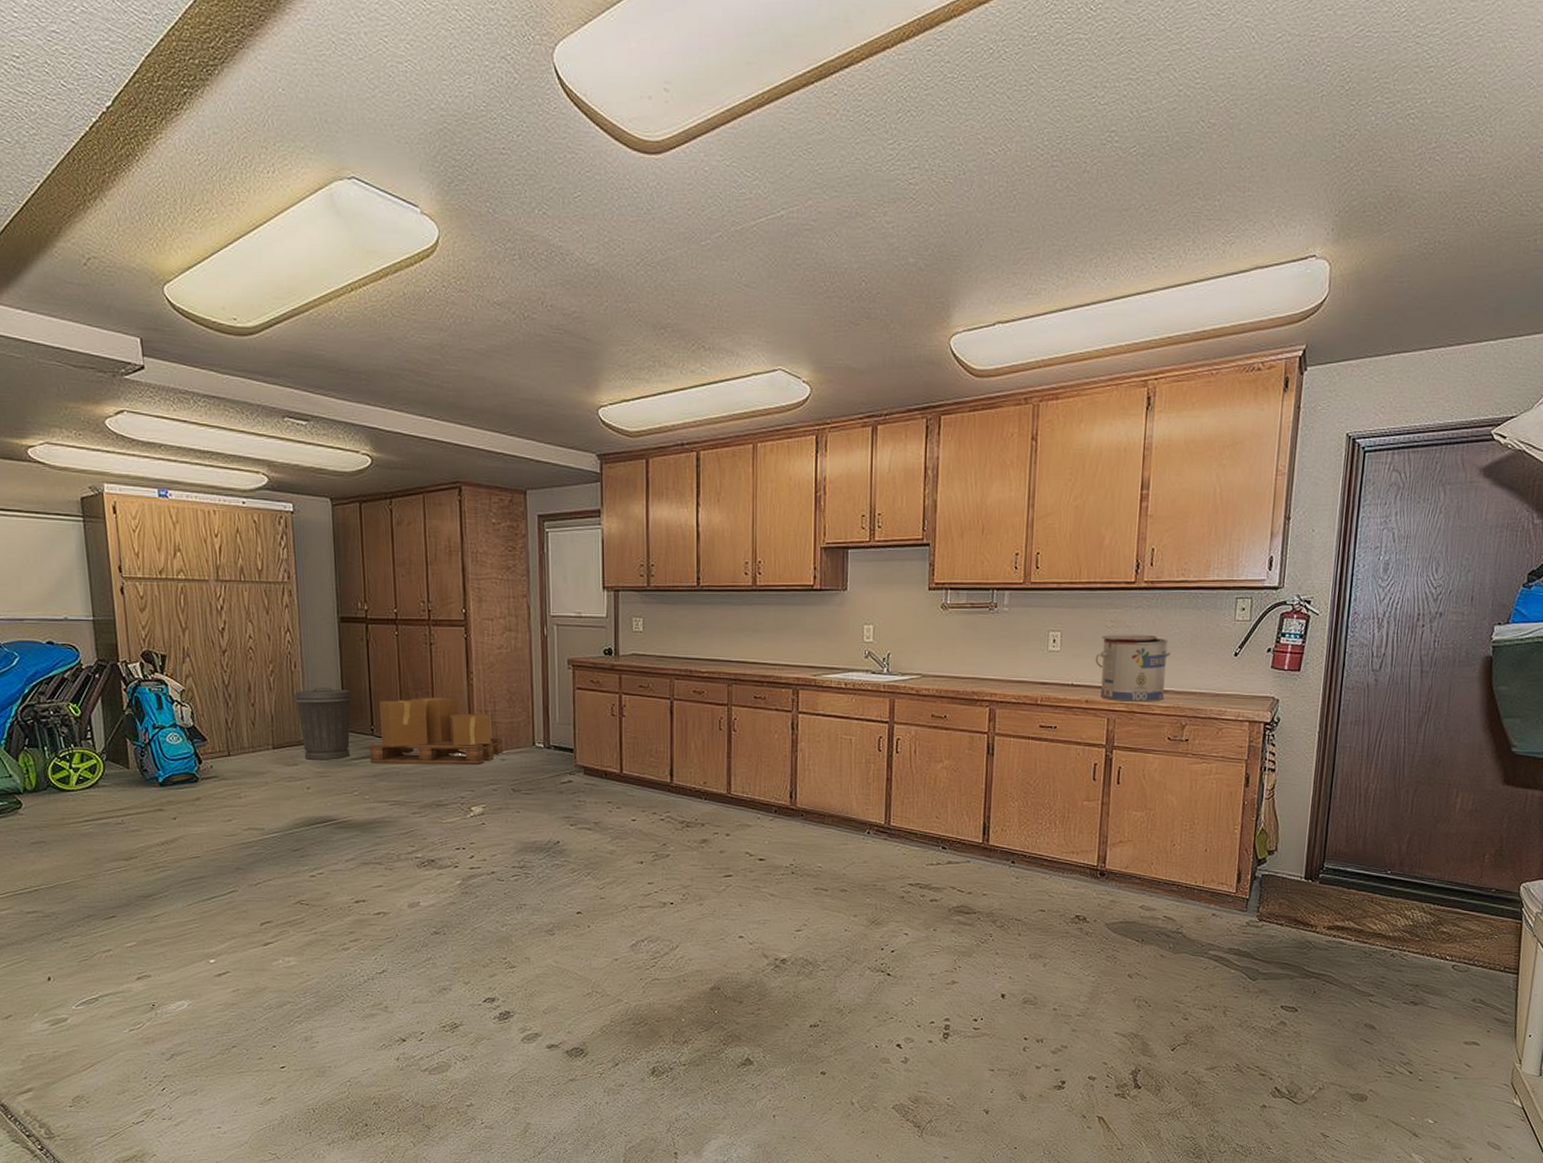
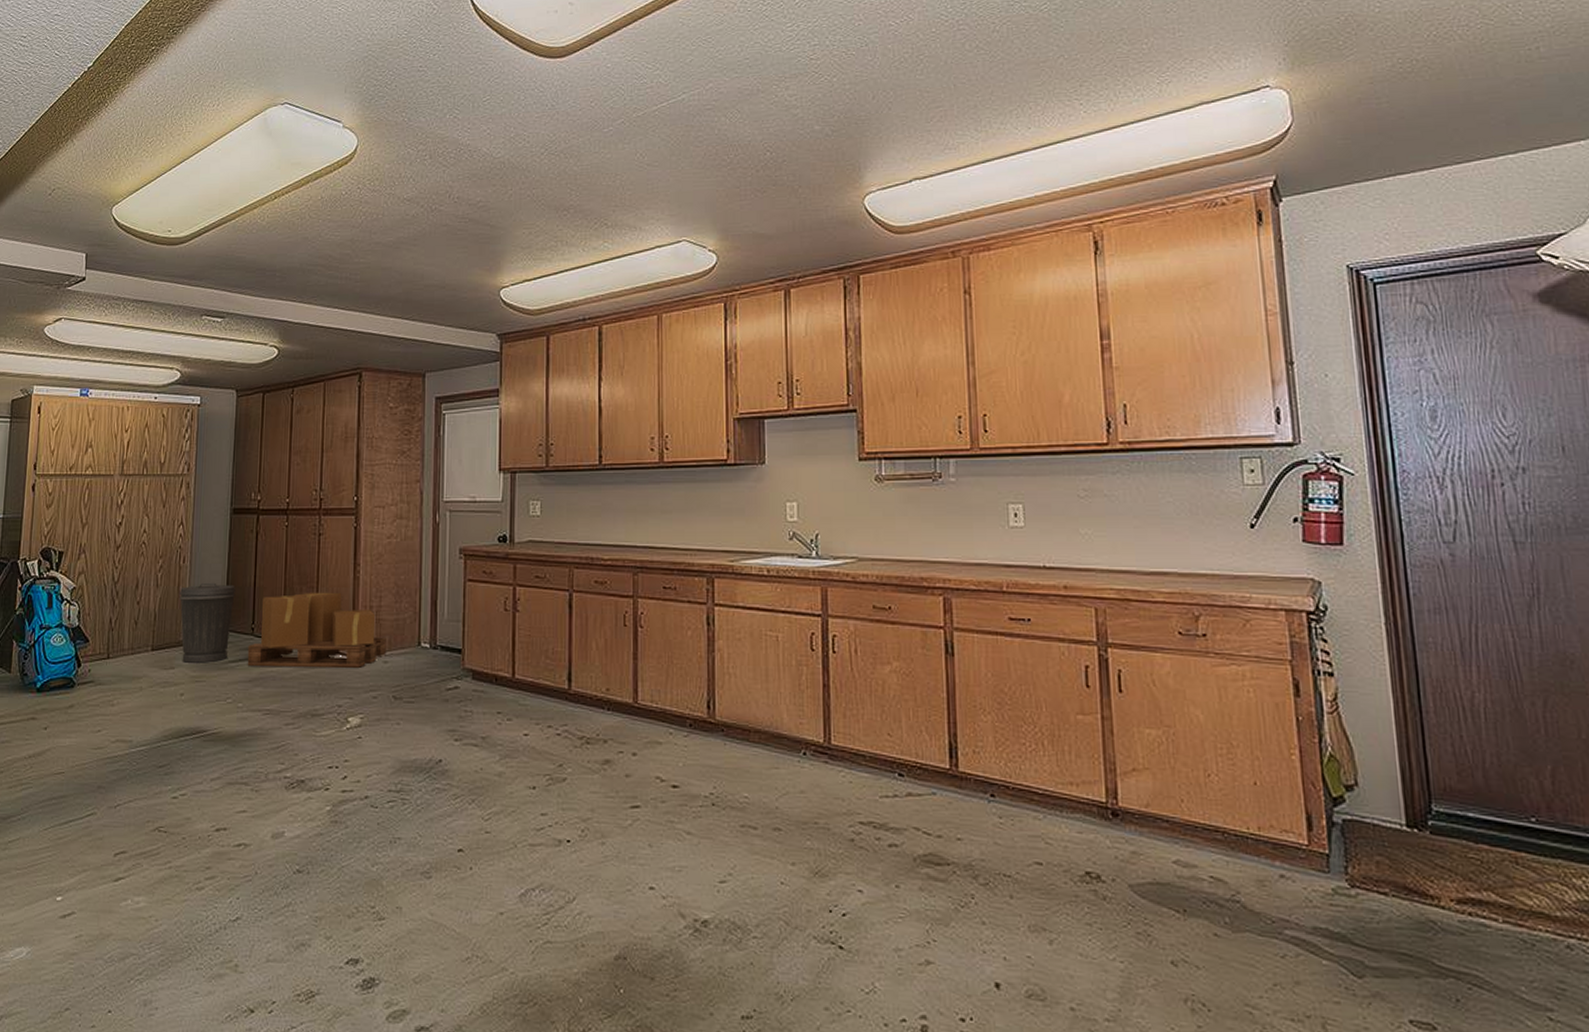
paint can: present [1095,634,1171,703] -> none [1069,504,1166,589]

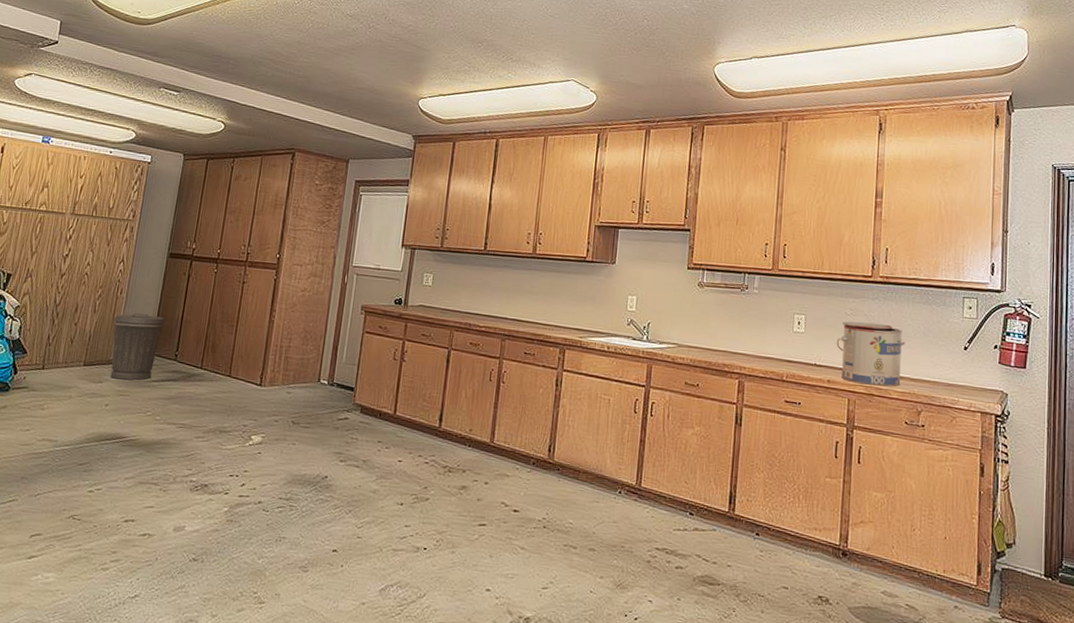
cardboard boxes: present [247,592,386,668] -> none [168,329,292,396]
paint can: none [1069,504,1166,589] -> present [836,321,906,388]

